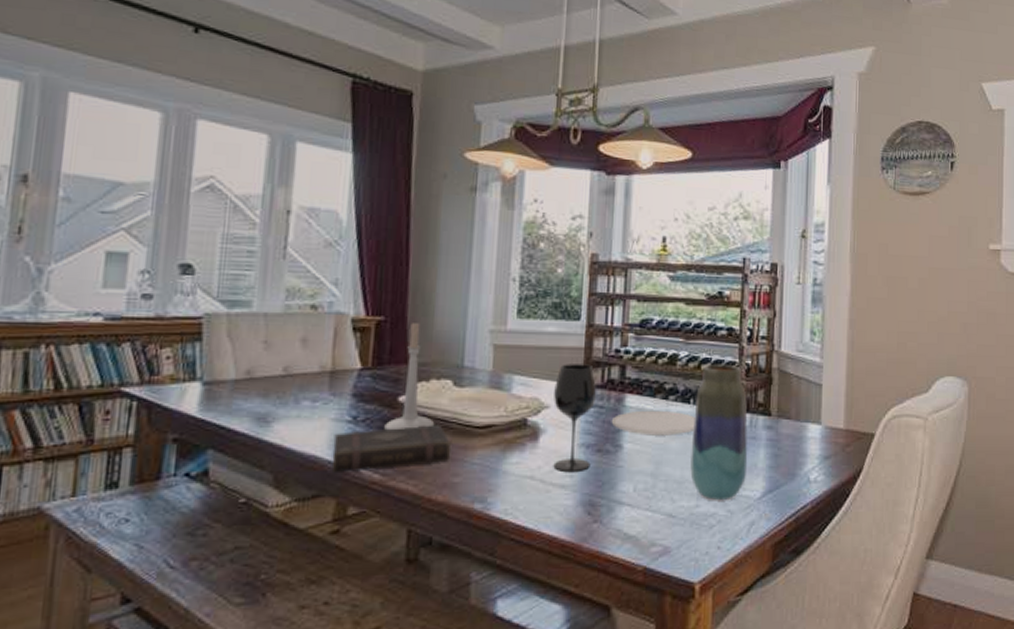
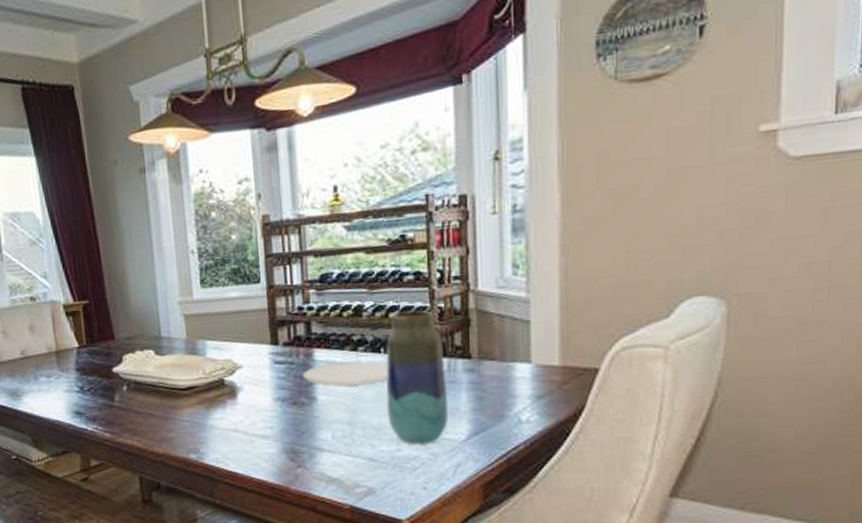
book: present [332,425,450,474] -> none [68,389,163,434]
candlestick: present [384,321,435,431] -> none [106,301,146,398]
wine glass: present [553,364,597,471] -> none [244,324,288,424]

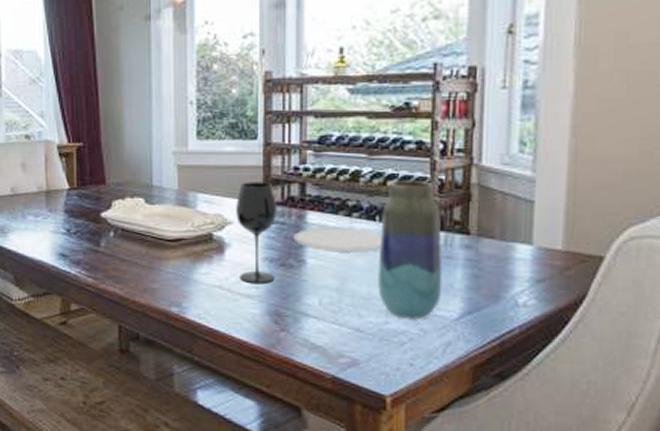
wine glass: none [244,324,288,424] -> present [236,182,278,283]

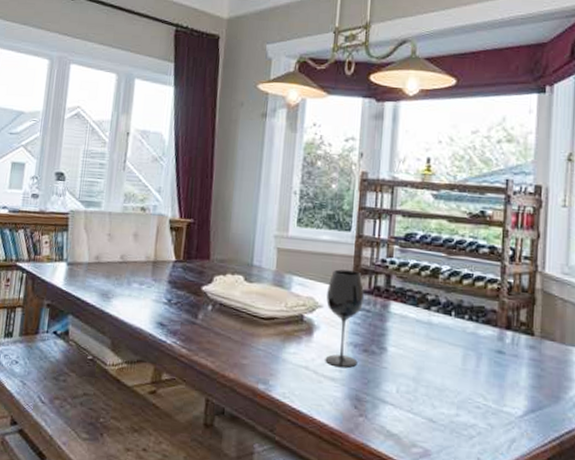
plate: present [293,227,382,253] -> none [377,317,456,345]
vase: present [376,179,443,318] -> none [450,279,509,413]

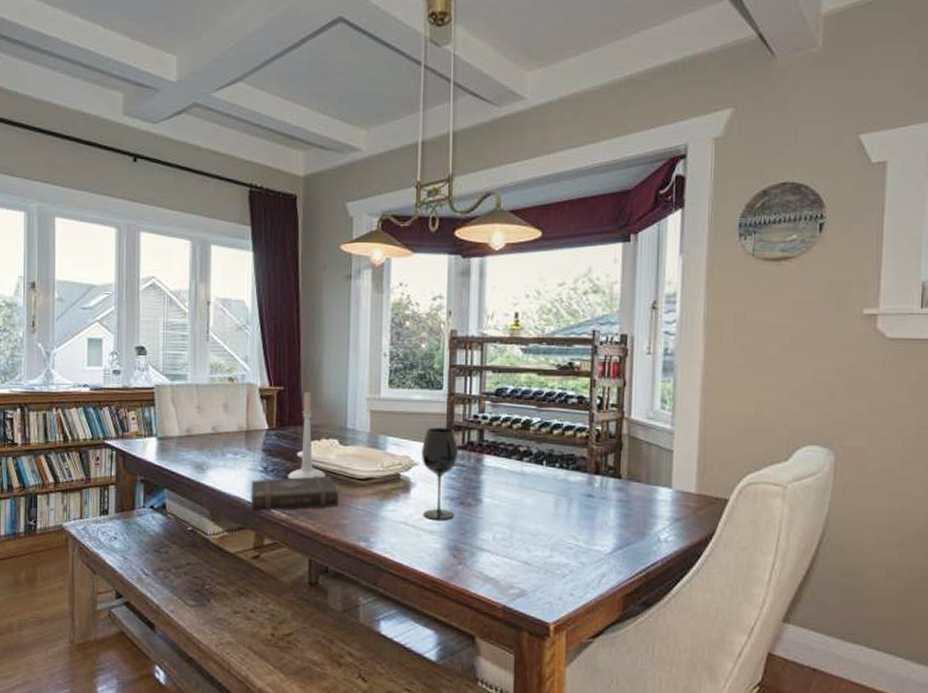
book: none [152,311,241,345] -> present [251,476,339,512]
candlestick: none [191,225,229,315] -> present [288,391,326,480]

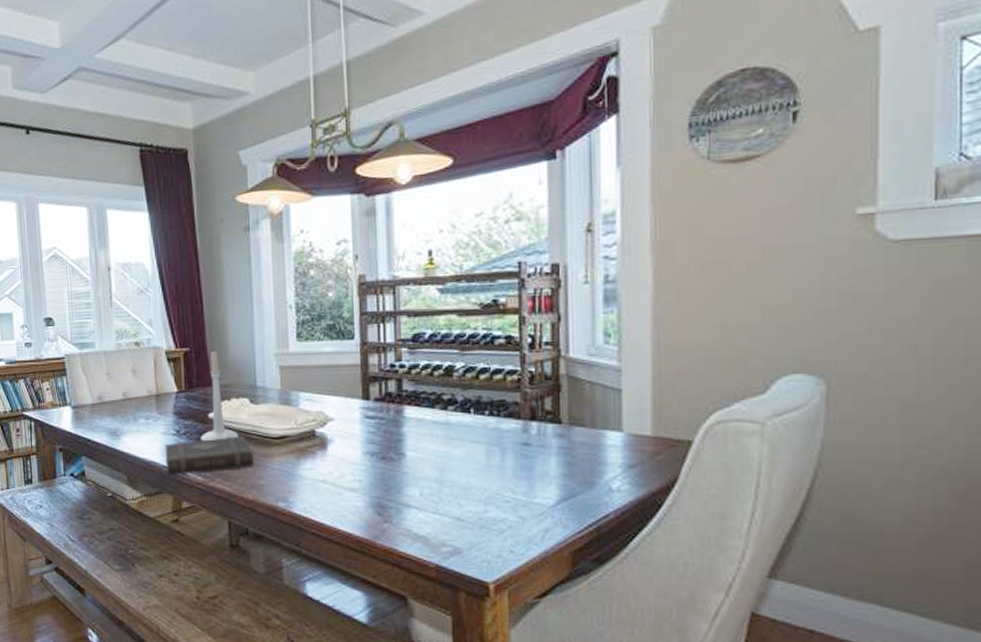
wine glass: present [422,427,459,520] -> none [336,379,377,477]

